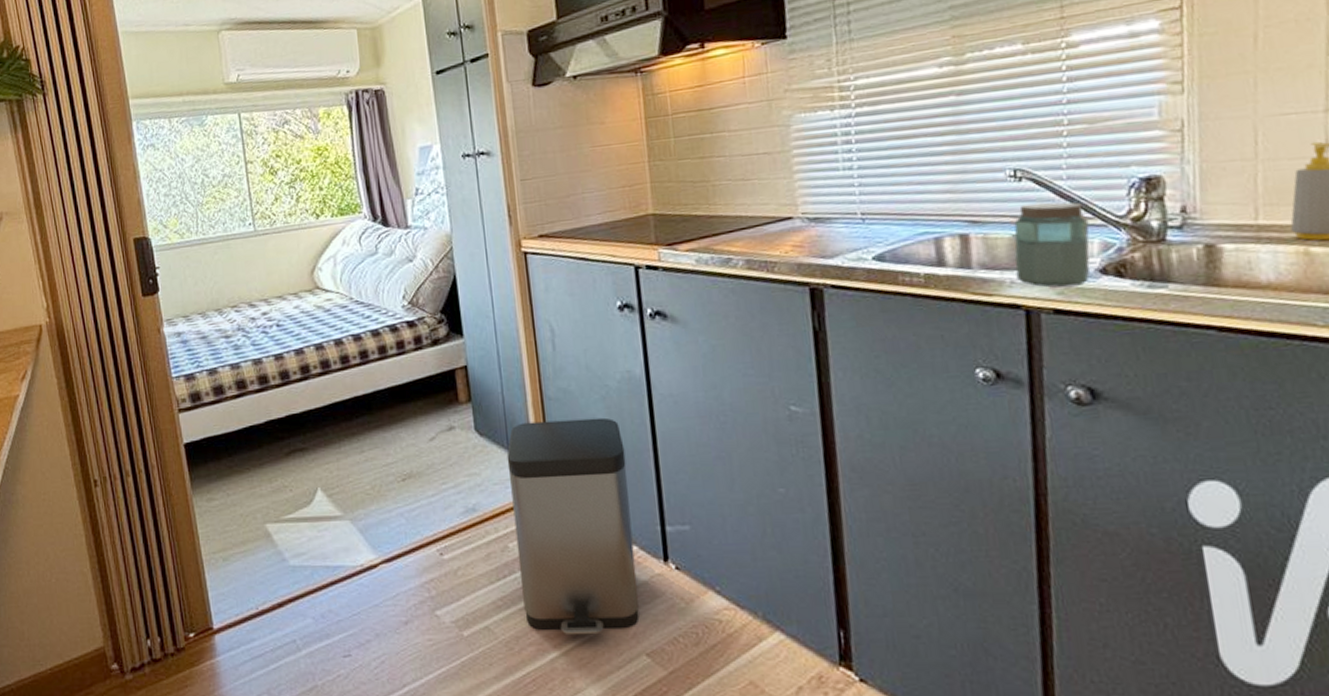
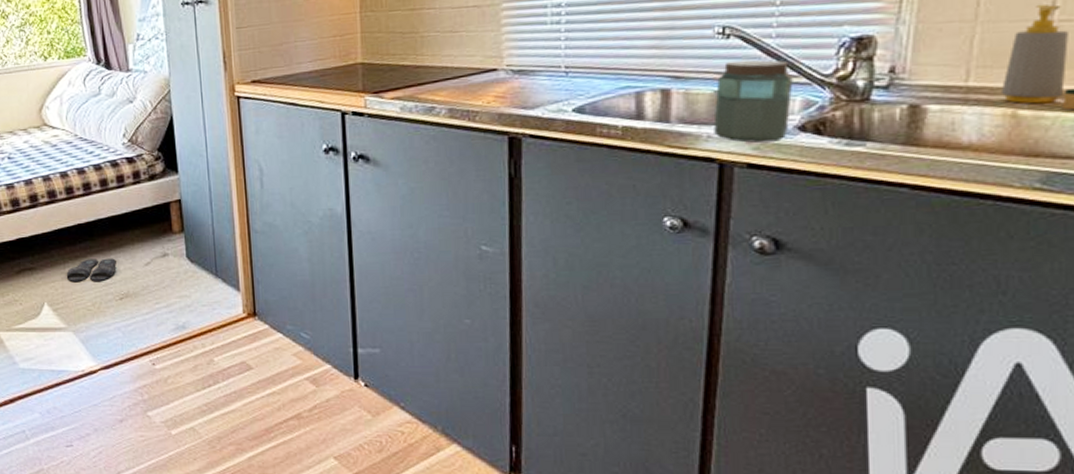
slippers: none [341,434,398,464] -> present [66,258,117,283]
pedal bin: present [506,417,640,636] -> none [215,250,330,439]

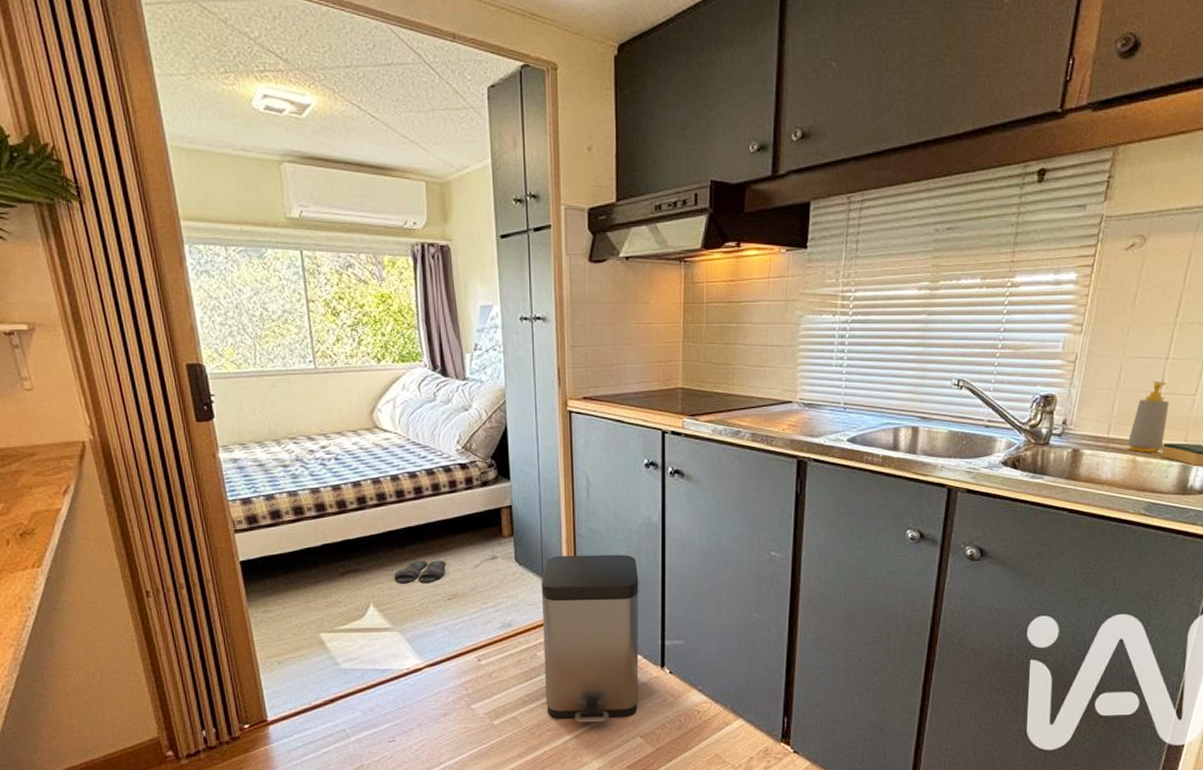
pedal bin: none [215,250,330,439] -> present [541,554,639,723]
peanut butter: present [713,59,793,144] -> none [946,407,1002,474]

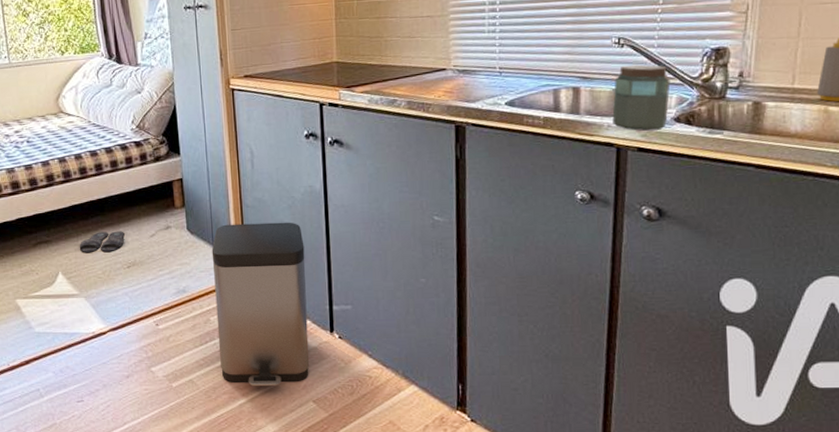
peanut butter: none [946,407,1002,474] -> present [612,64,671,132]

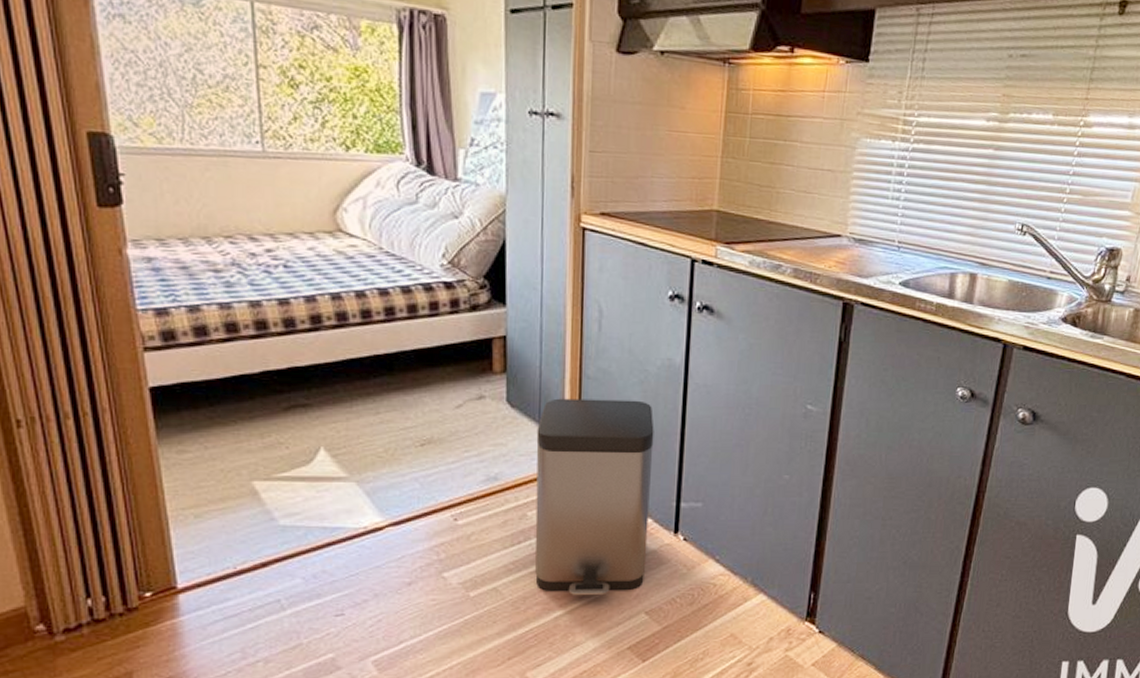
slippers: present [79,231,125,253] -> none [353,397,420,425]
peanut butter: present [612,64,671,132] -> none [1003,255,1065,330]

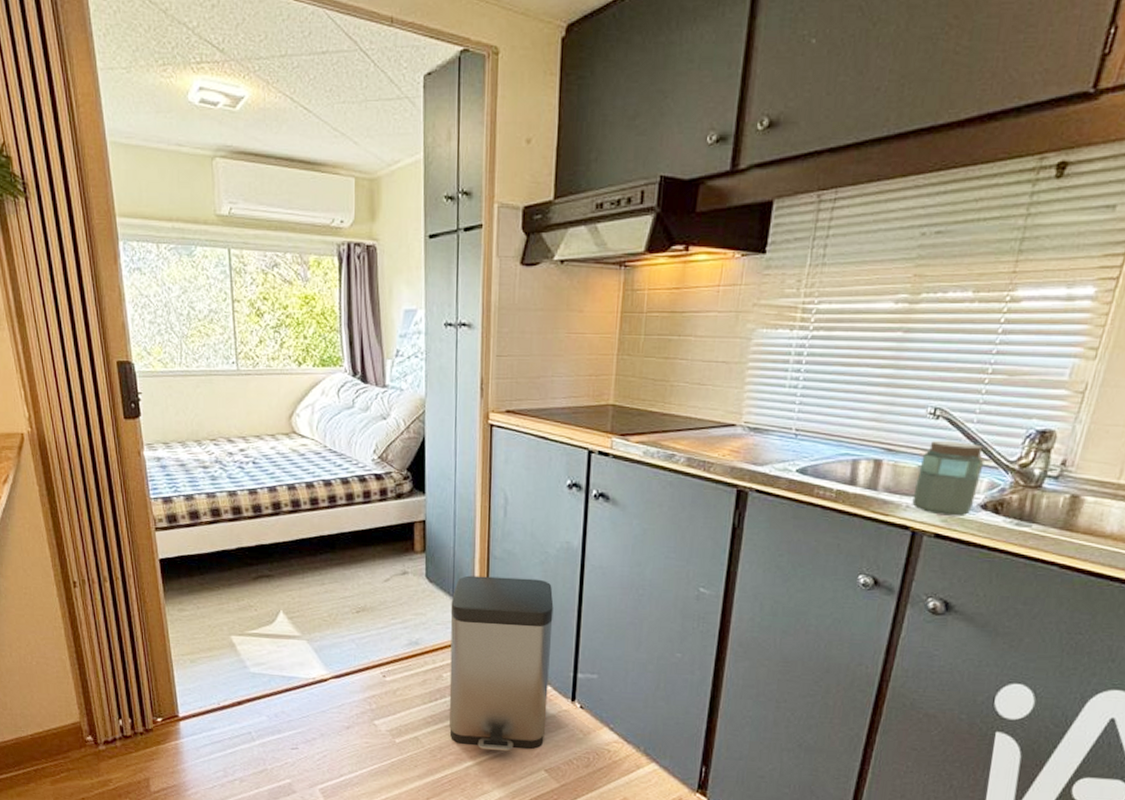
peanut butter: none [1003,255,1065,330] -> present [912,440,985,517]

